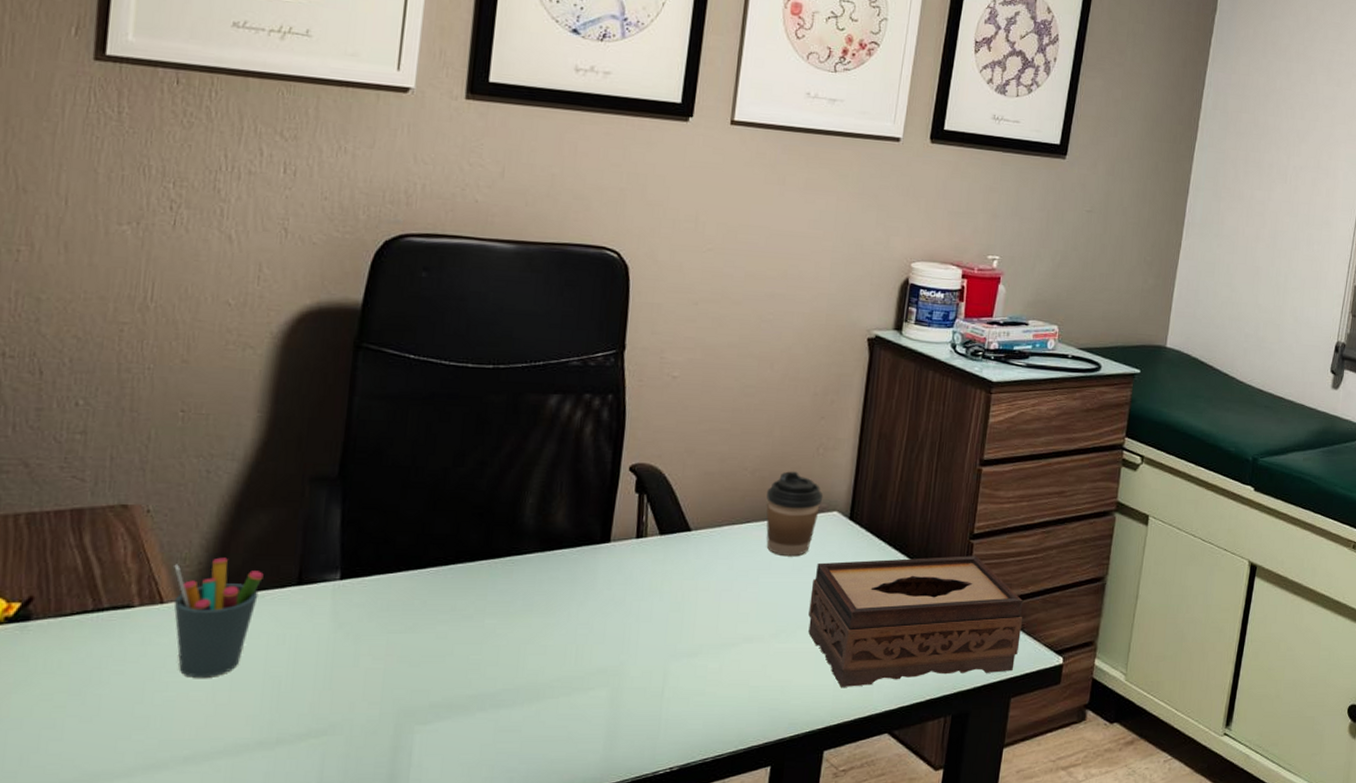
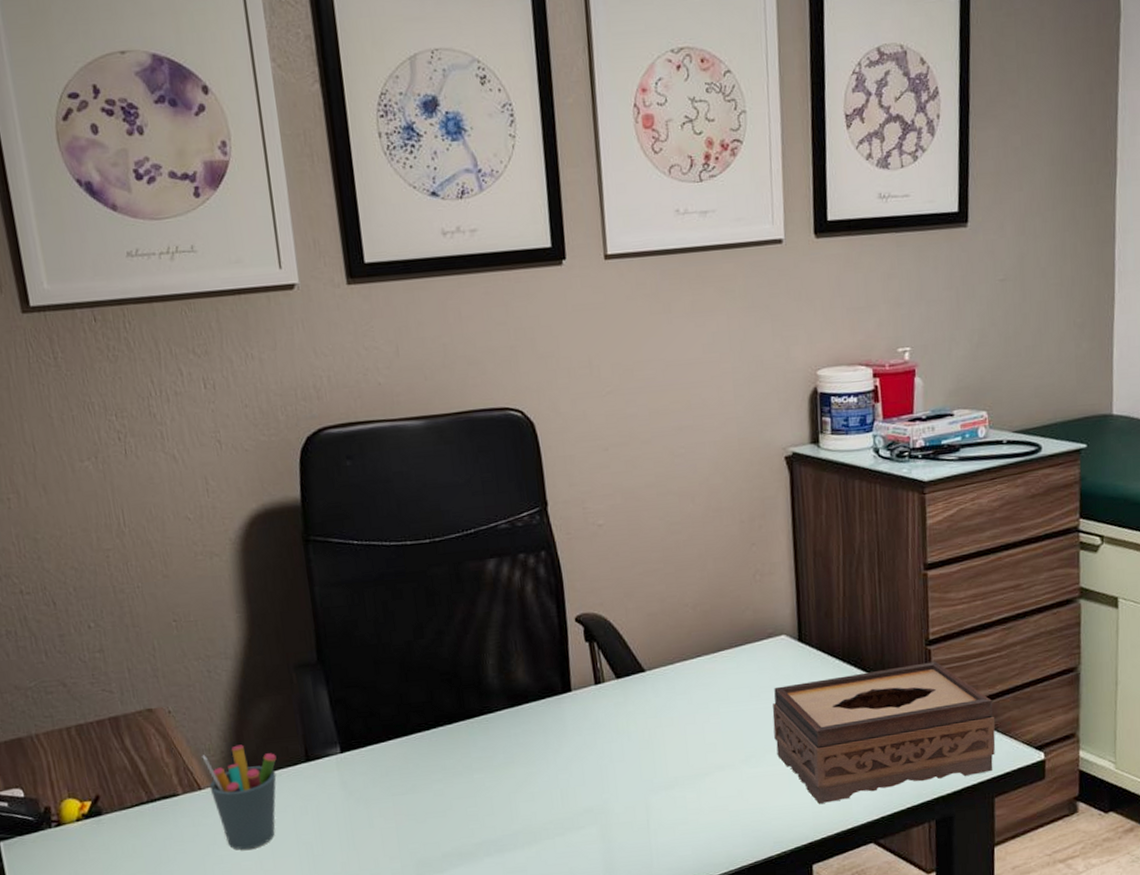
coffee cup: present [766,471,824,556] -> none [711,601,769,684]

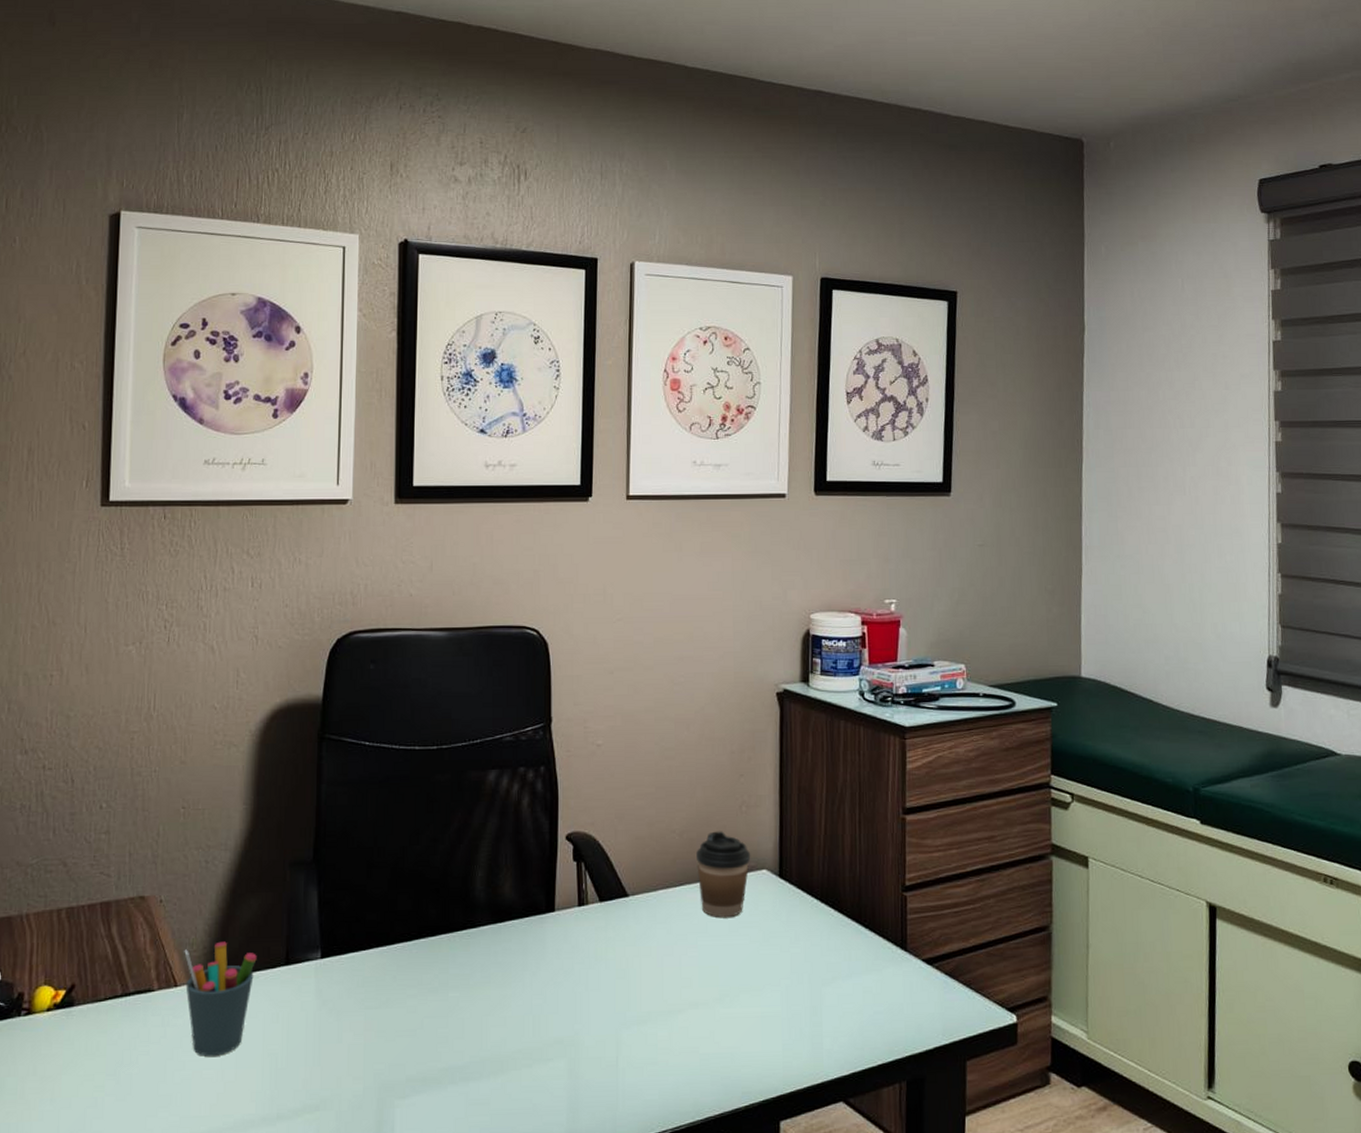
coffee cup: none [711,601,769,684] -> present [696,831,751,917]
tissue box: present [772,661,996,804] -> none [749,909,969,1053]

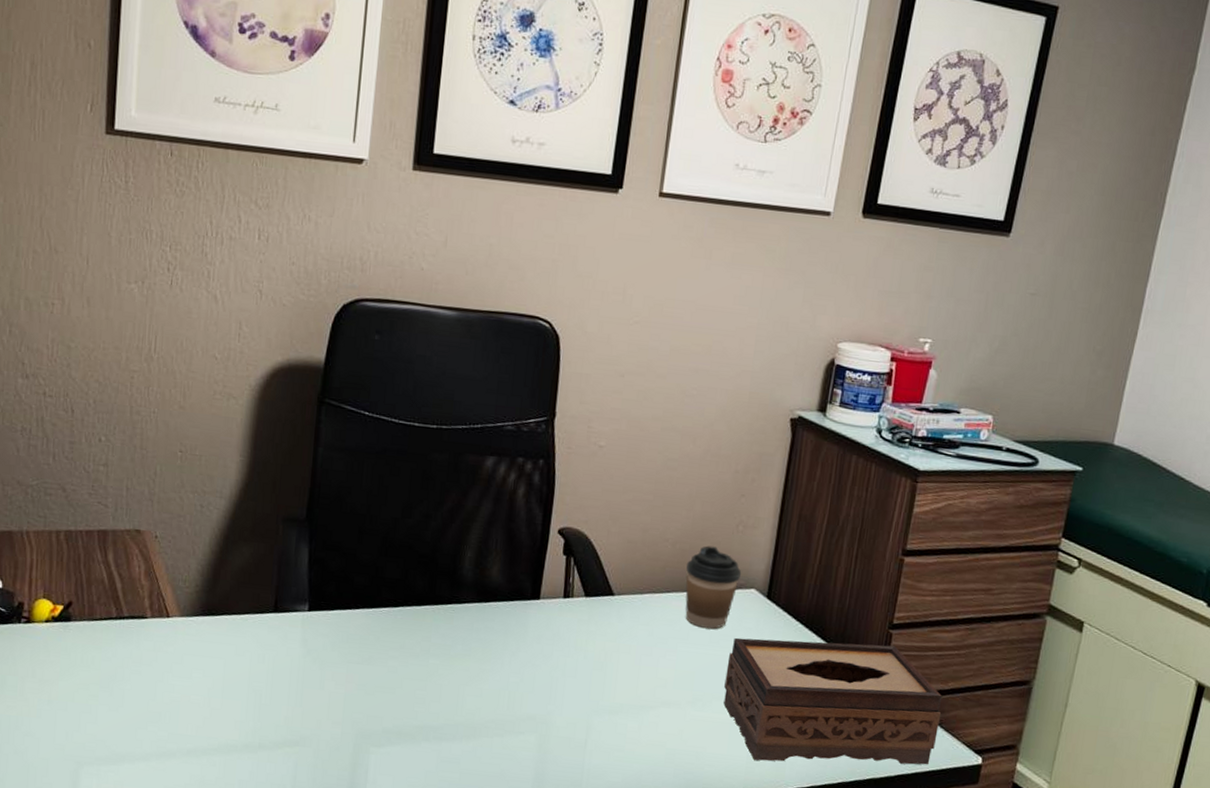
pen holder: present [184,941,257,1056] -> none [177,582,247,684]
tissue box: none [749,909,969,1053] -> present [723,637,942,765]

